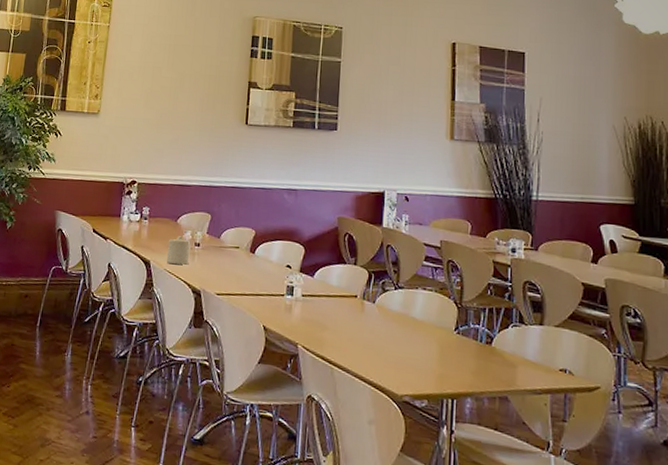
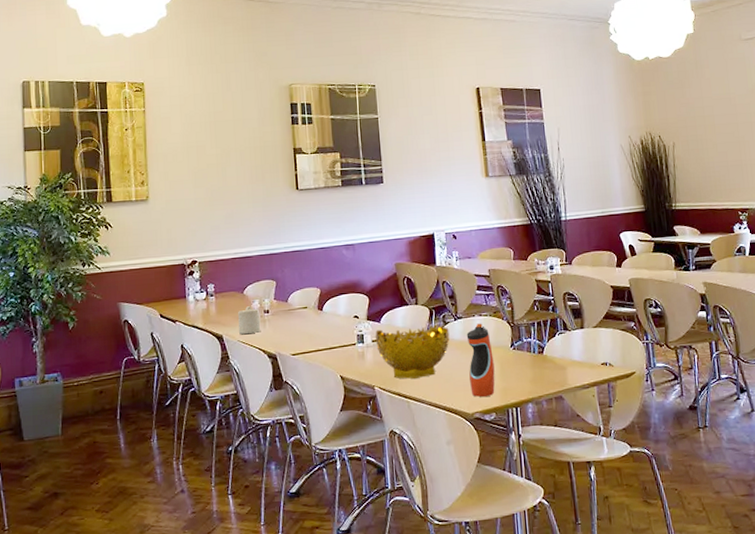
decorative bowl: none [305,284,387,345] -> present [375,326,450,380]
water bottle: none [403,297,434,380] -> present [466,323,495,397]

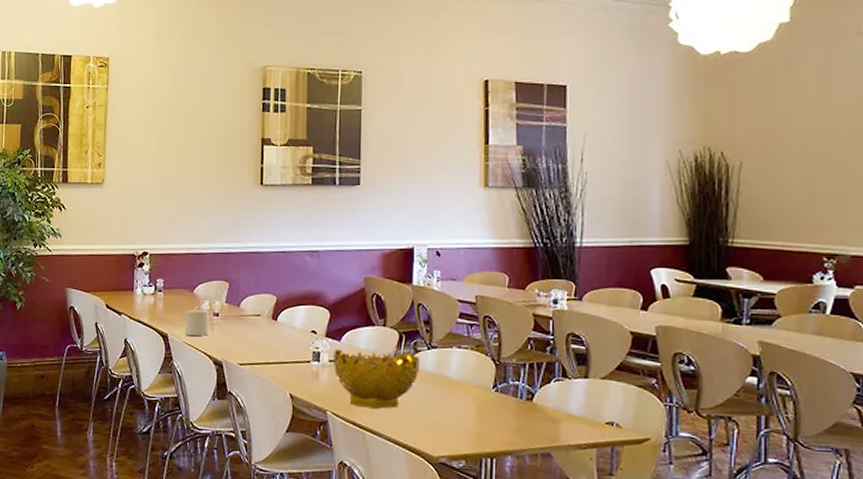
water bottle: present [466,323,495,397] -> none [438,356,470,440]

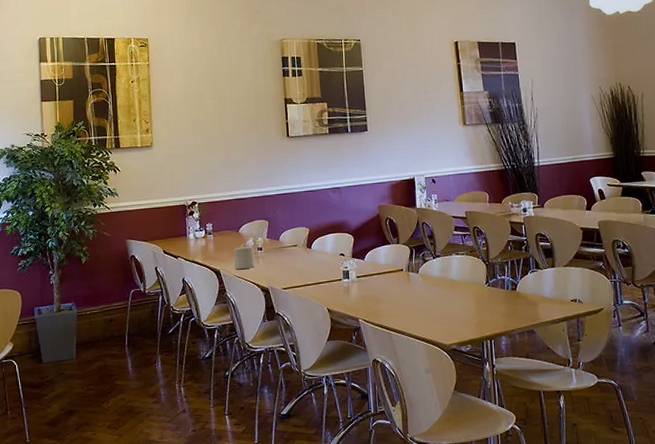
decorative bowl: present [332,349,420,410] -> none [359,264,429,313]

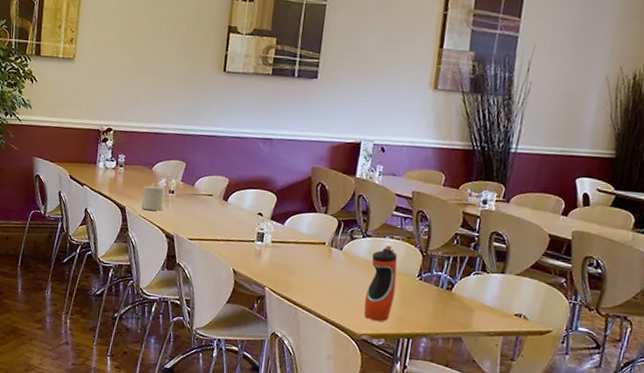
water bottle: none [444,261,471,330] -> present [363,245,398,321]

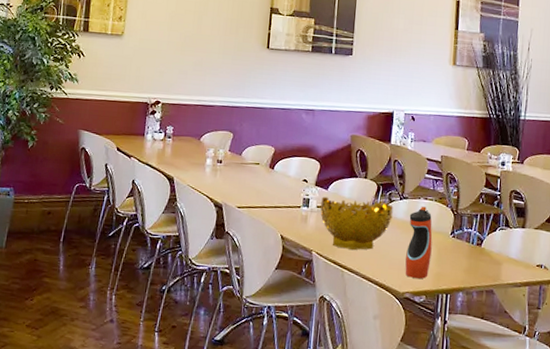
candle: present [141,183,164,211] -> none [189,153,212,181]
decorative bowl: none [275,231,355,289] -> present [320,196,393,251]

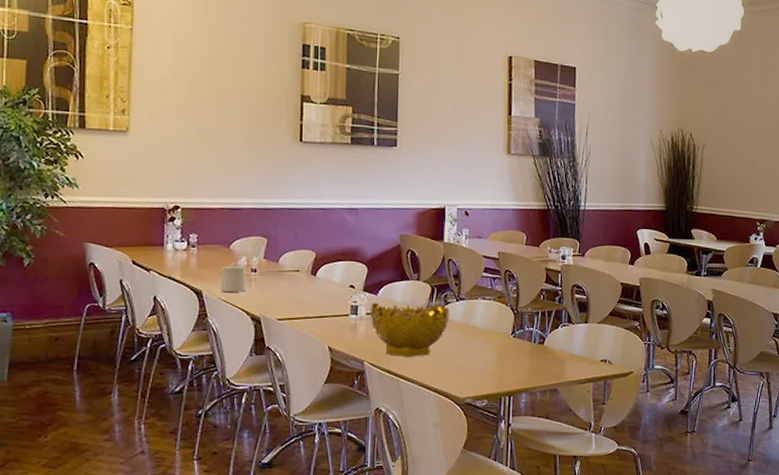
candle: none [189,153,212,181] -> present [220,263,246,292]
water bottle: present [405,206,433,279] -> none [465,307,492,382]

